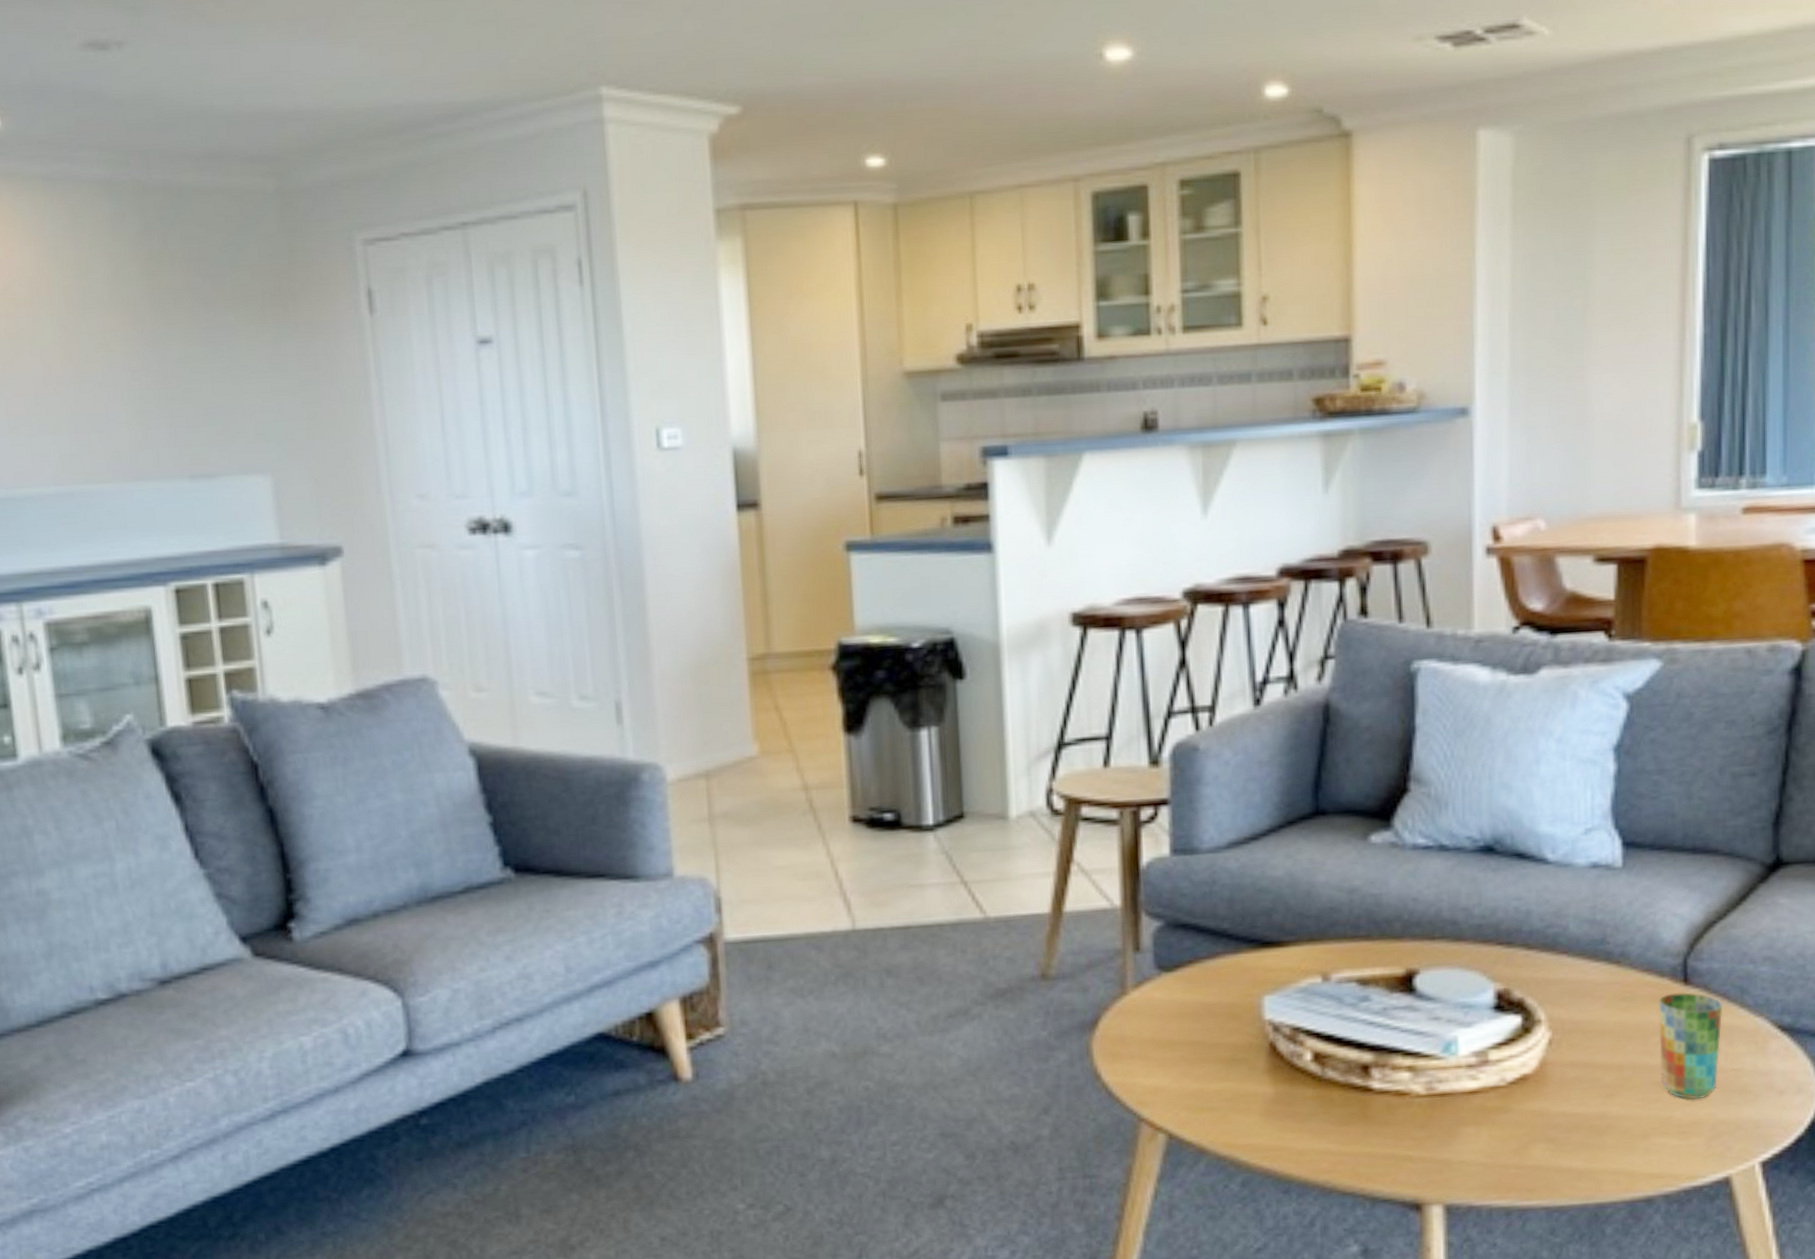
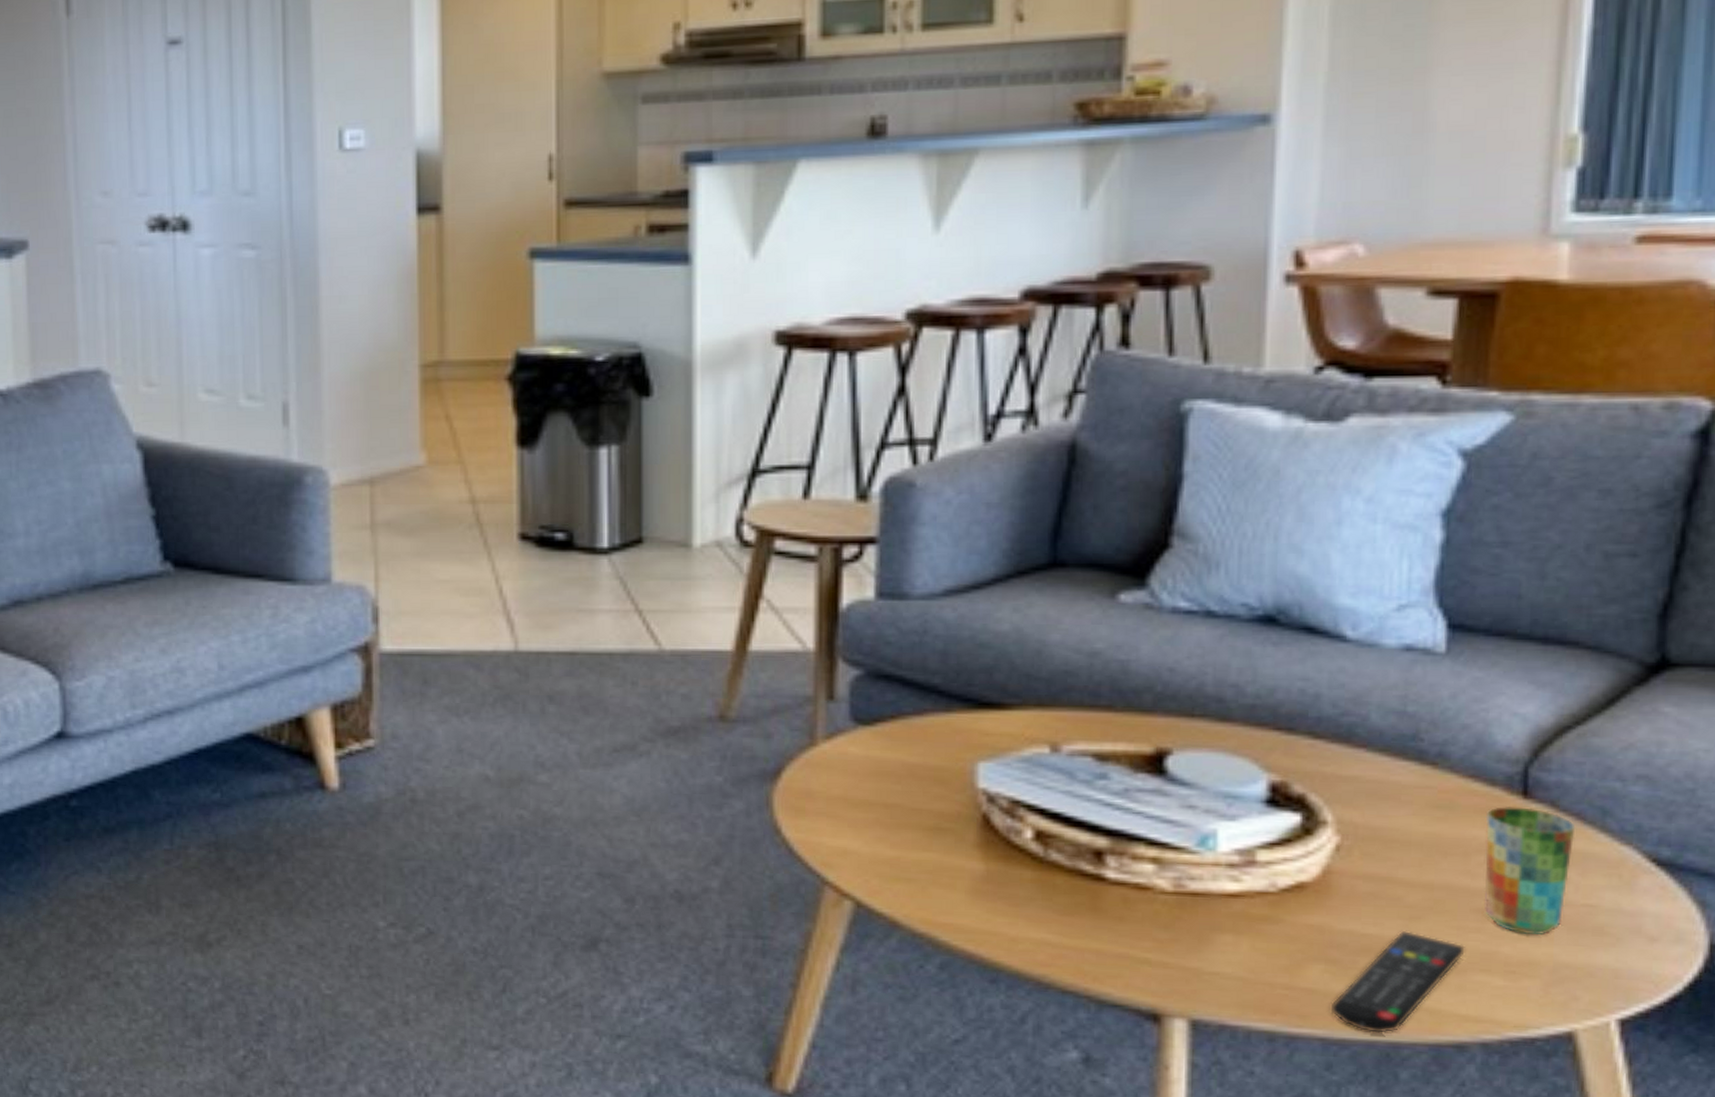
remote control: none [1551,1106,1649,1198] -> present [1331,930,1466,1034]

